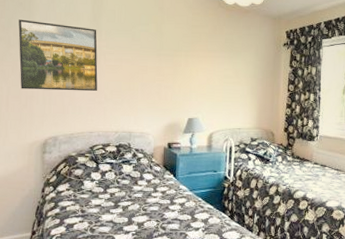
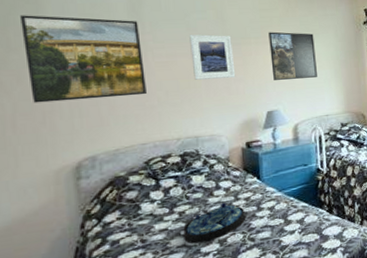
serving tray: none [112,192,161,222] -> present [183,202,246,244]
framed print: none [133,44,167,85] -> present [189,34,236,80]
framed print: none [196,46,236,92] -> present [268,32,317,80]

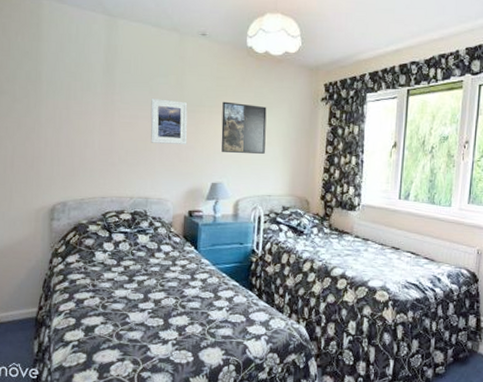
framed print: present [20,15,146,103] -> none [24,70,111,152]
serving tray: present [183,202,246,244] -> none [126,265,180,299]

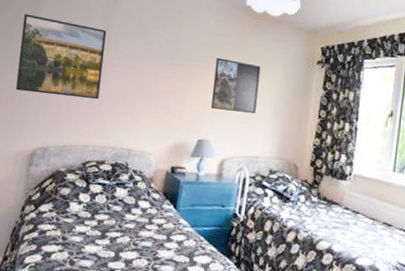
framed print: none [24,70,111,152] -> present [15,14,107,100]
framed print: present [150,99,188,145] -> none [140,50,182,98]

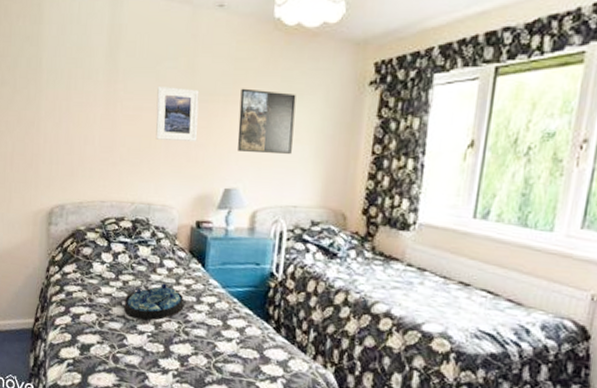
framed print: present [15,14,107,100] -> none [25,57,113,150]
serving tray: none [96,222,155,258] -> present [124,283,184,321]
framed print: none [140,50,182,98] -> present [156,87,200,141]

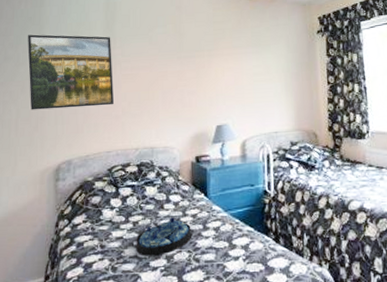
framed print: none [25,57,113,150] -> present [28,34,113,110]
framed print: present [156,87,200,141] -> none [151,48,189,92]
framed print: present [237,88,296,154] -> none [221,44,267,93]

